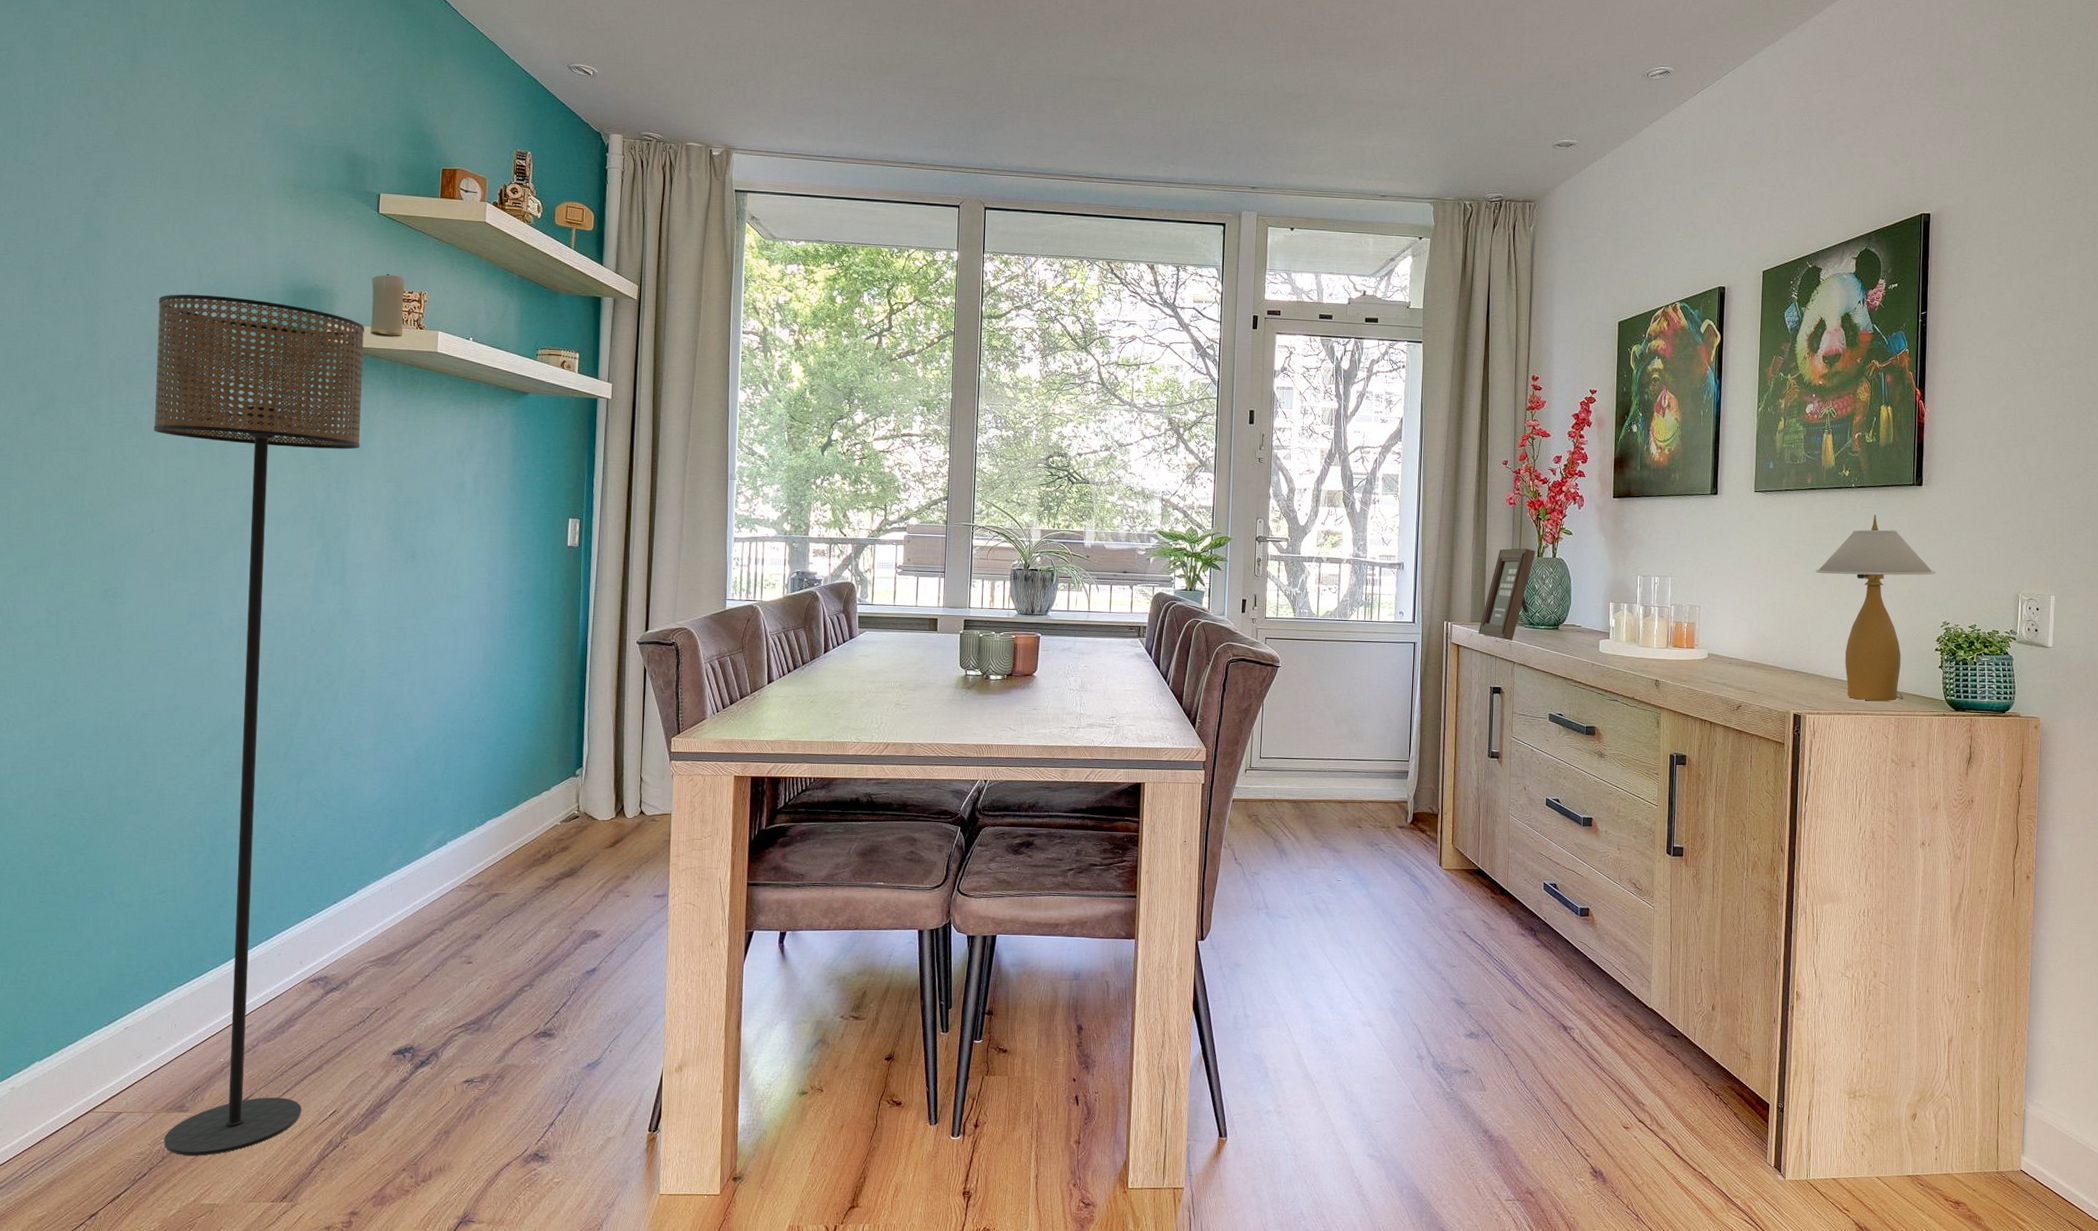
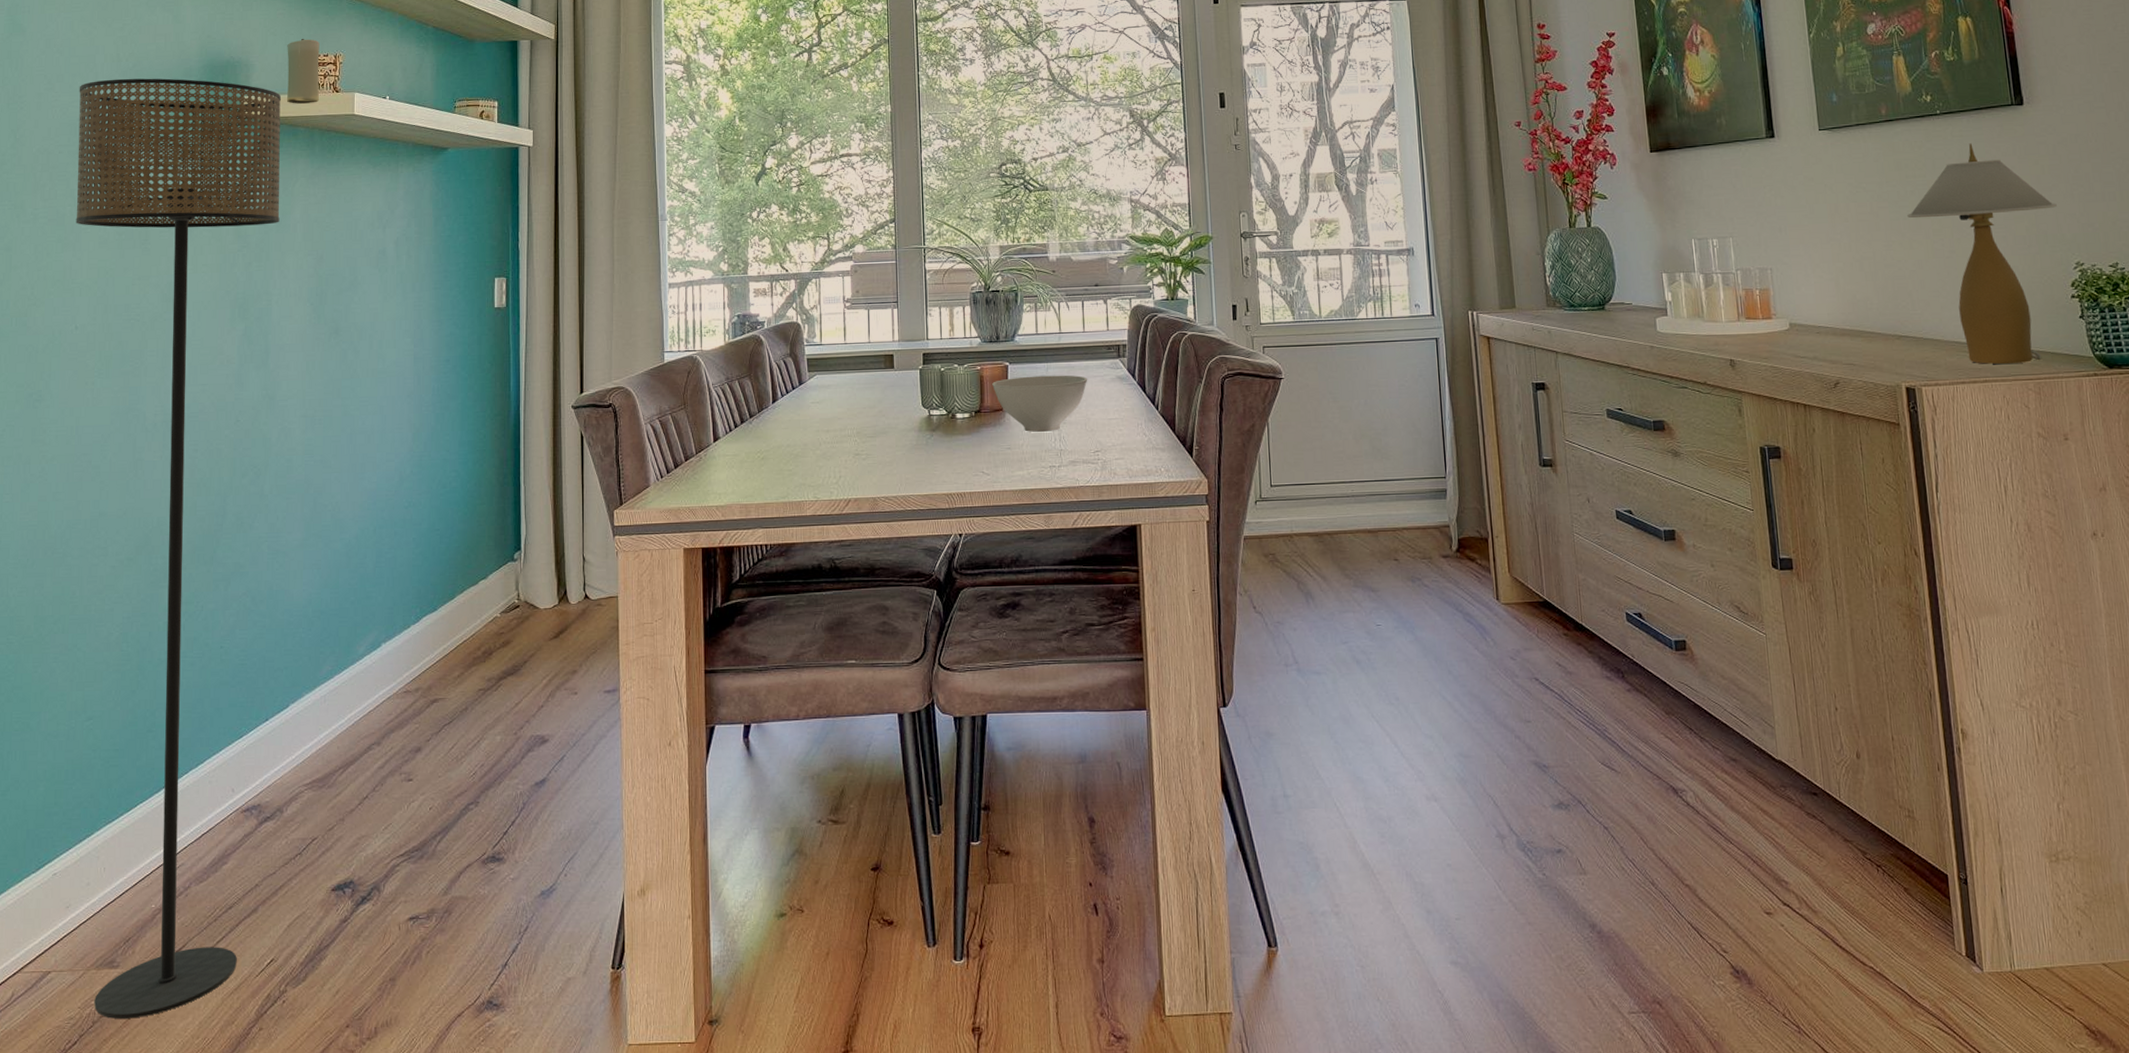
bowl: none [1024,647,1110,698] -> present [992,375,1088,433]
picture frame: present [1478,548,1536,641] -> none [1509,219,1568,328]

